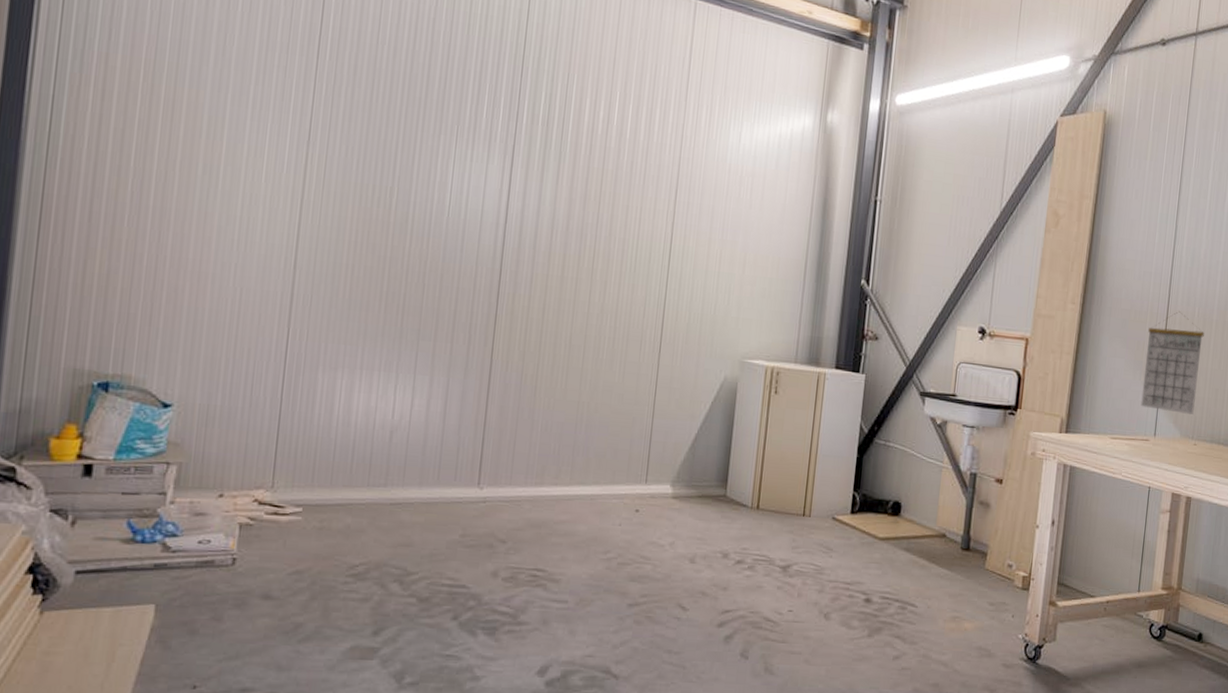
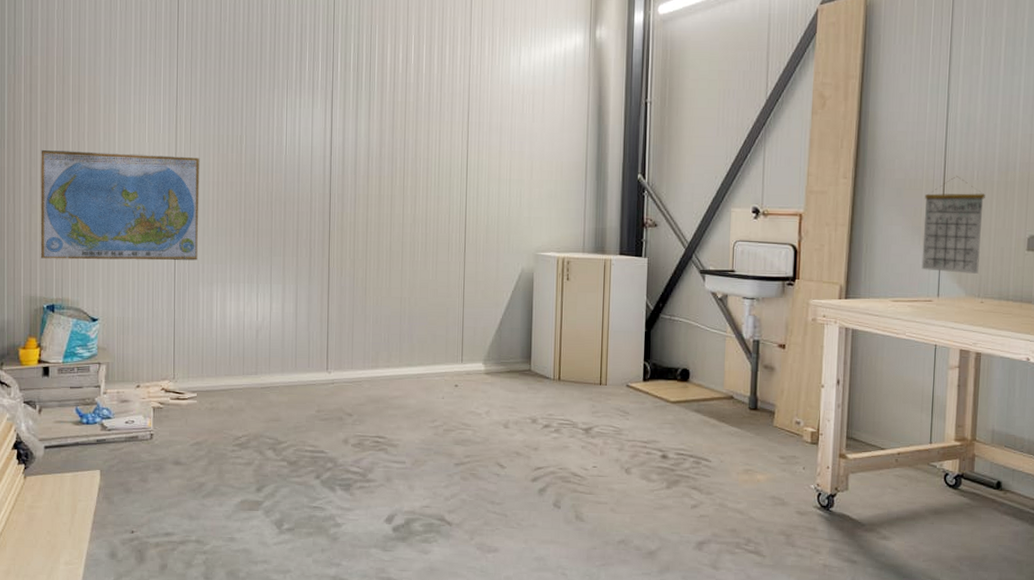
world map: none [94,176,334,338] -> present [40,149,200,261]

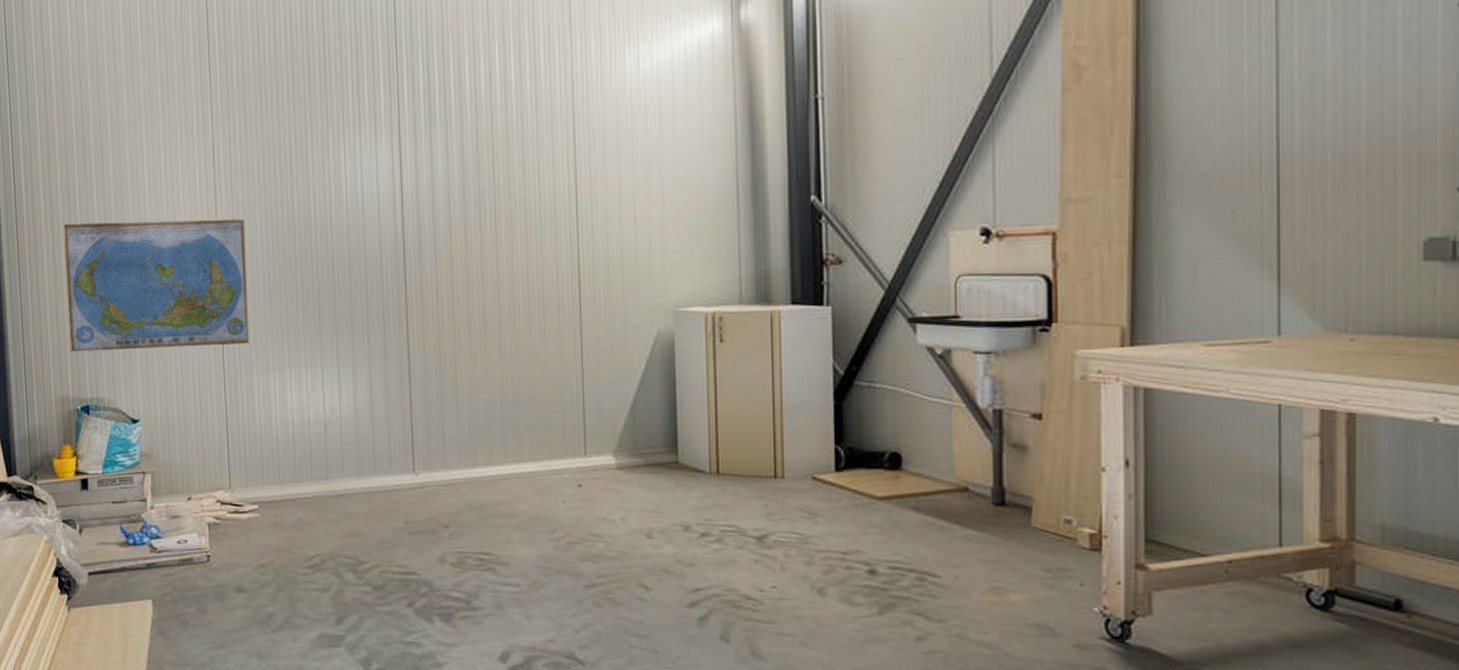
calendar: present [921,176,985,274] -> none [1248,160,1348,300]

